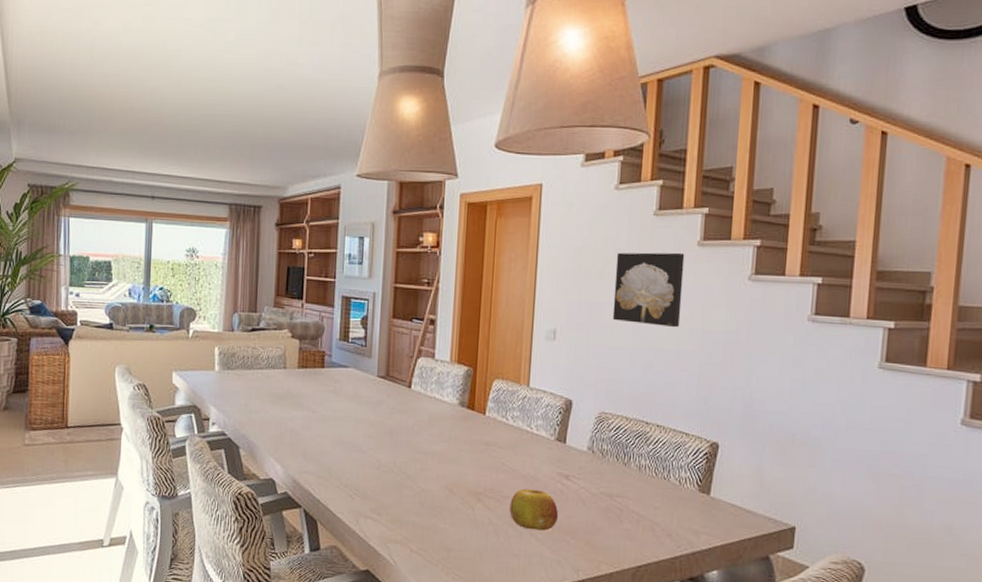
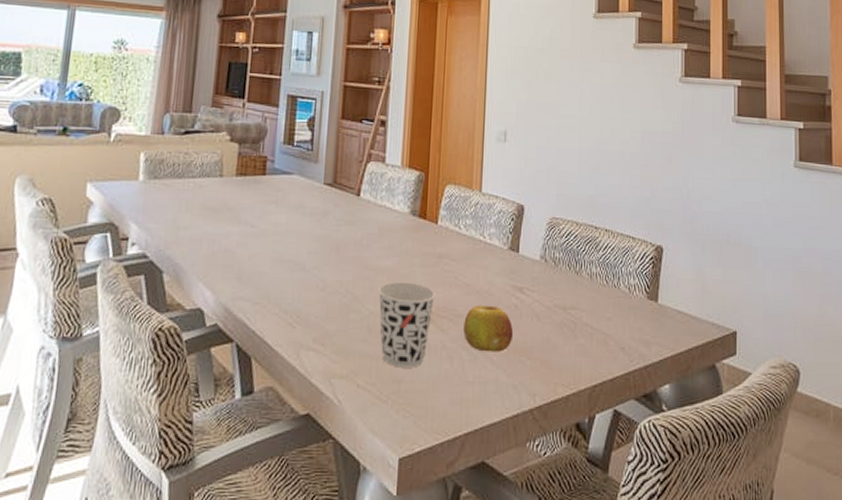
cup: none [428,464,483,539] -> present [377,281,436,368]
wall art: present [612,252,685,328] -> none [559,53,623,129]

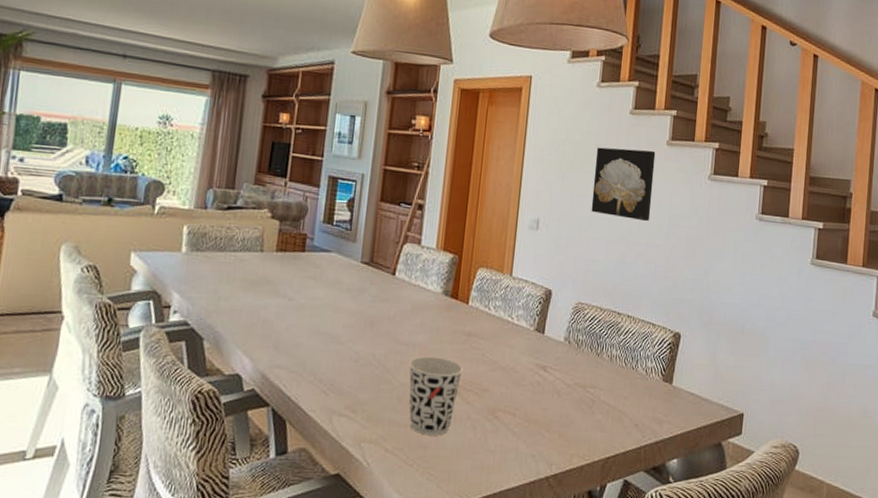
fruit: present [463,305,514,352] -> none [488,380,535,425]
wall art: none [559,53,623,129] -> present [591,147,656,222]

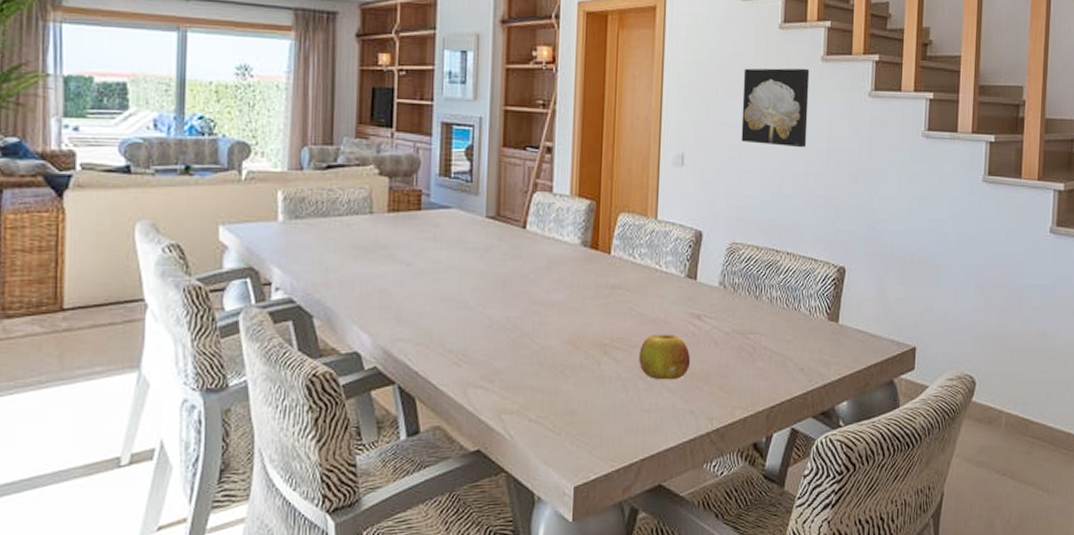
cup: present [408,356,463,436] -> none [547,314,609,400]
fruit: none [488,380,535,425] -> present [639,334,691,380]

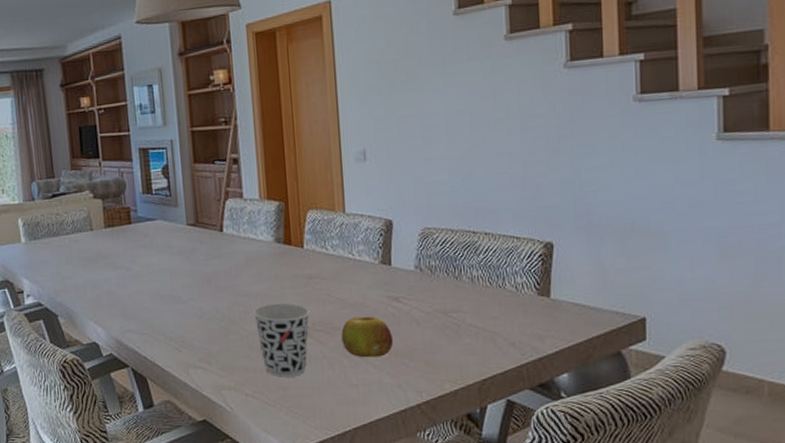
cup: none [547,314,609,400] -> present [252,302,310,377]
wall art: present [741,68,810,148] -> none [419,50,496,132]

